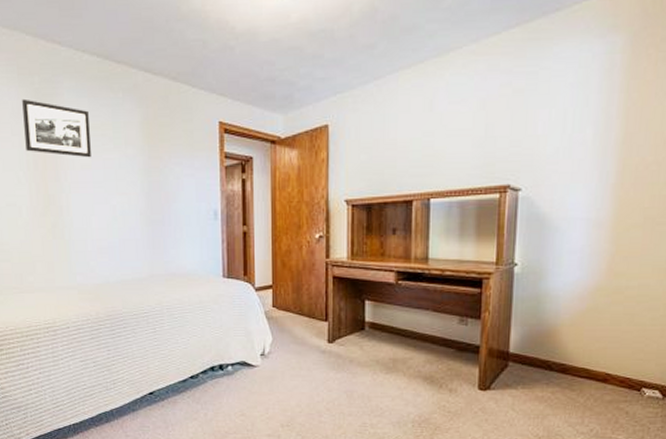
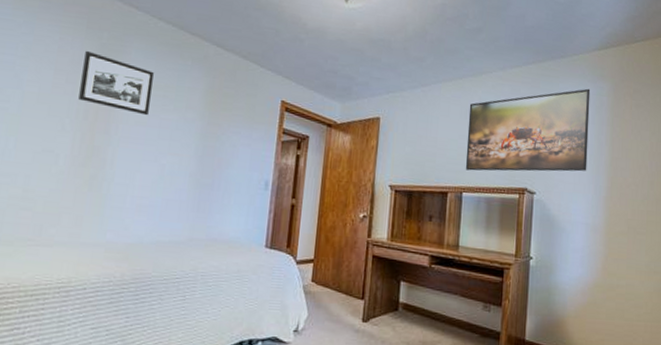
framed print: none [432,47,597,173] -> present [465,88,591,172]

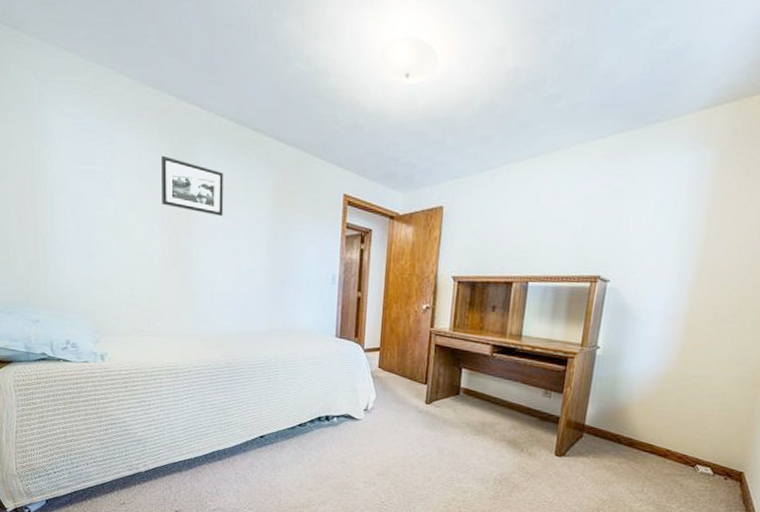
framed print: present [465,88,591,172] -> none [532,158,690,259]

